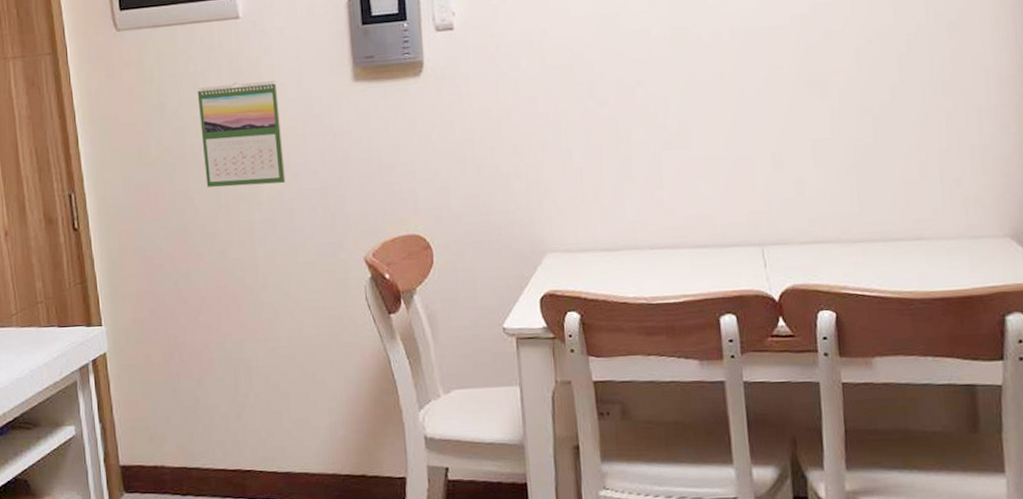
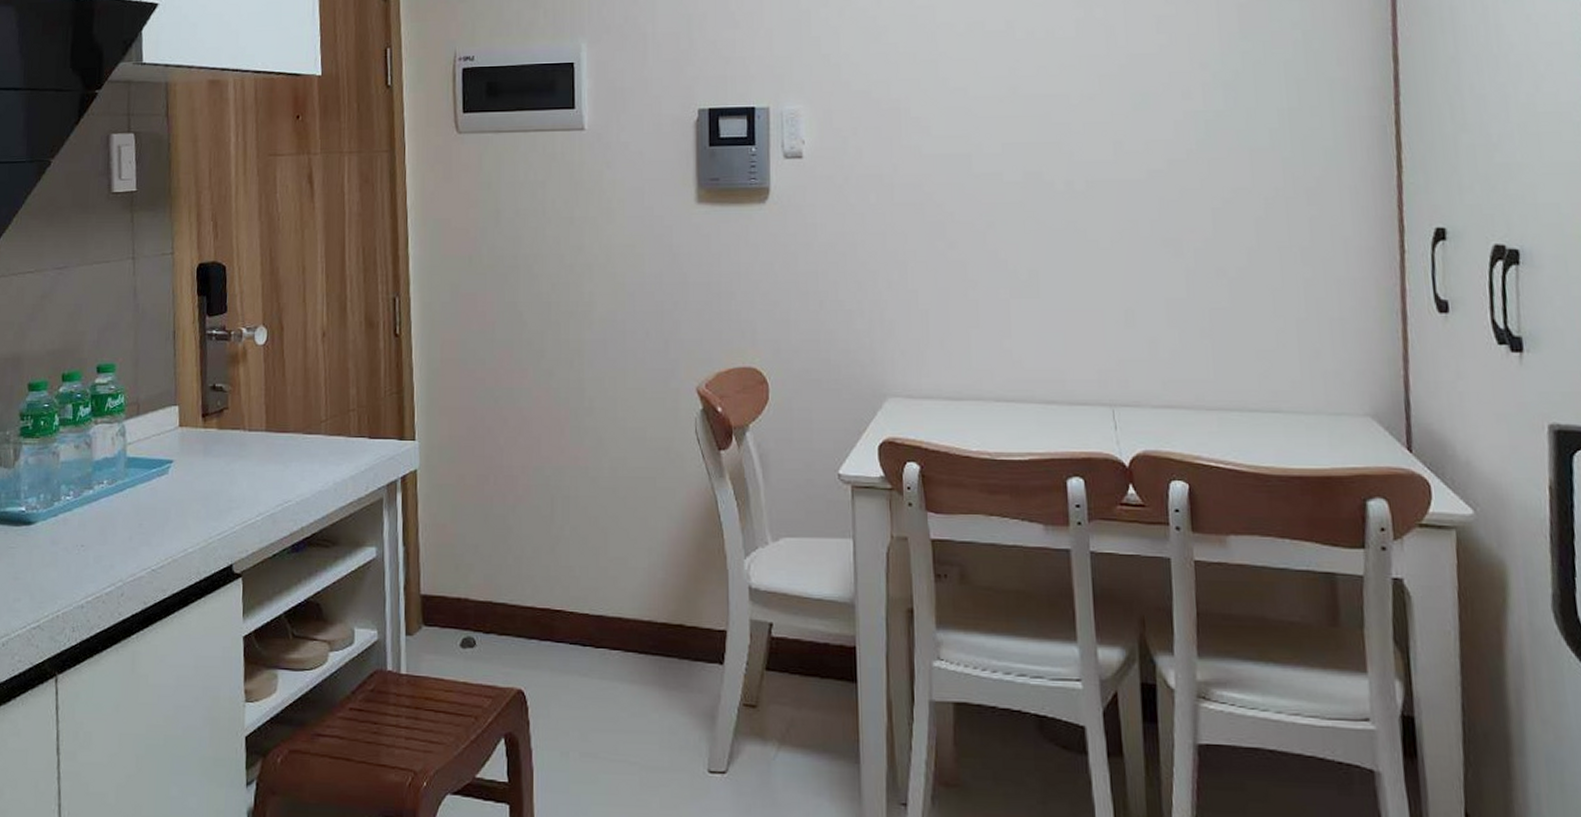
calendar: present [197,81,286,187] -> none [535,194,620,304]

